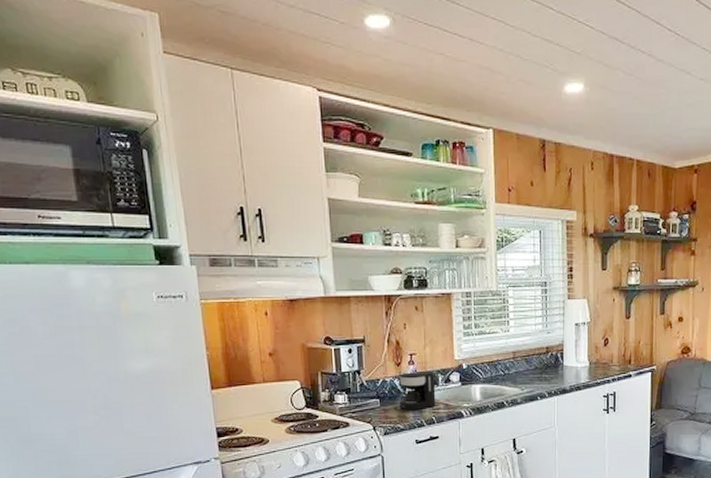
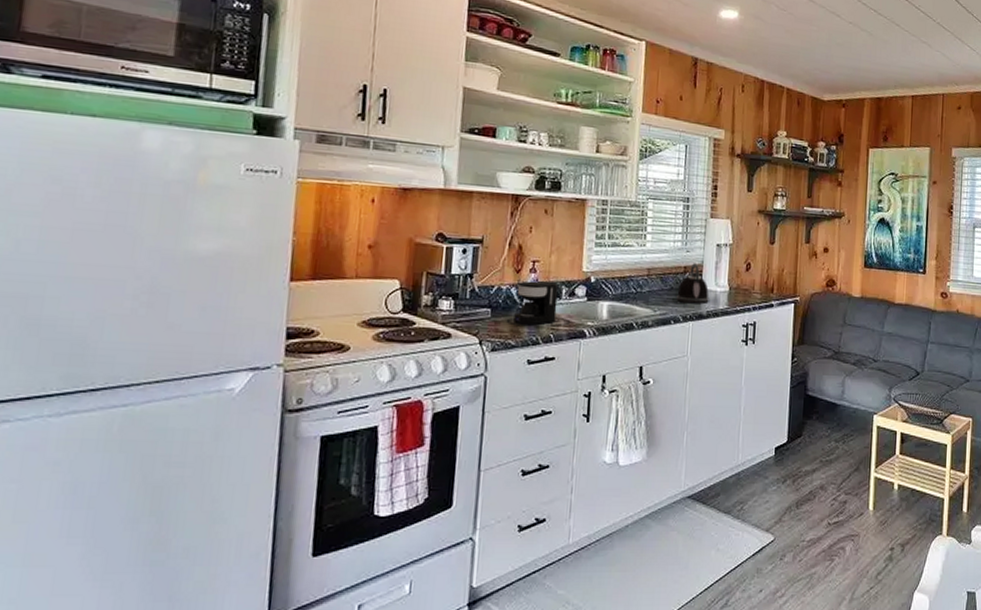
kettle: none [541,343,571,380] -> present [676,263,709,305]

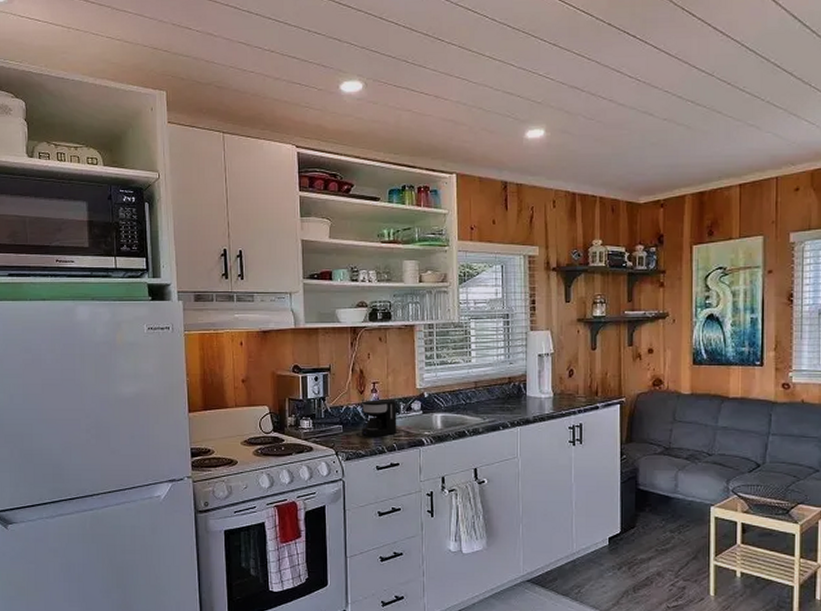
kettle: present [676,263,709,305] -> none [504,374,535,411]

